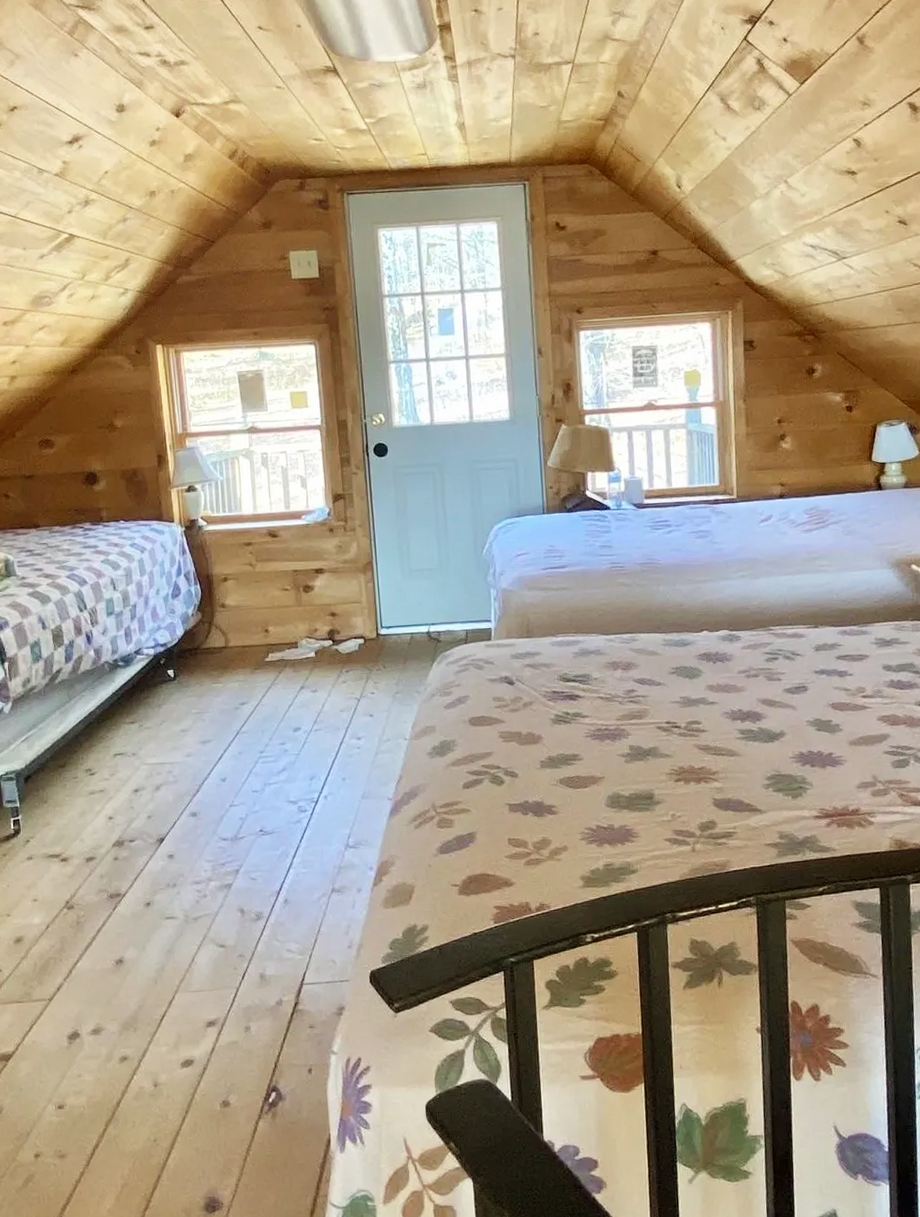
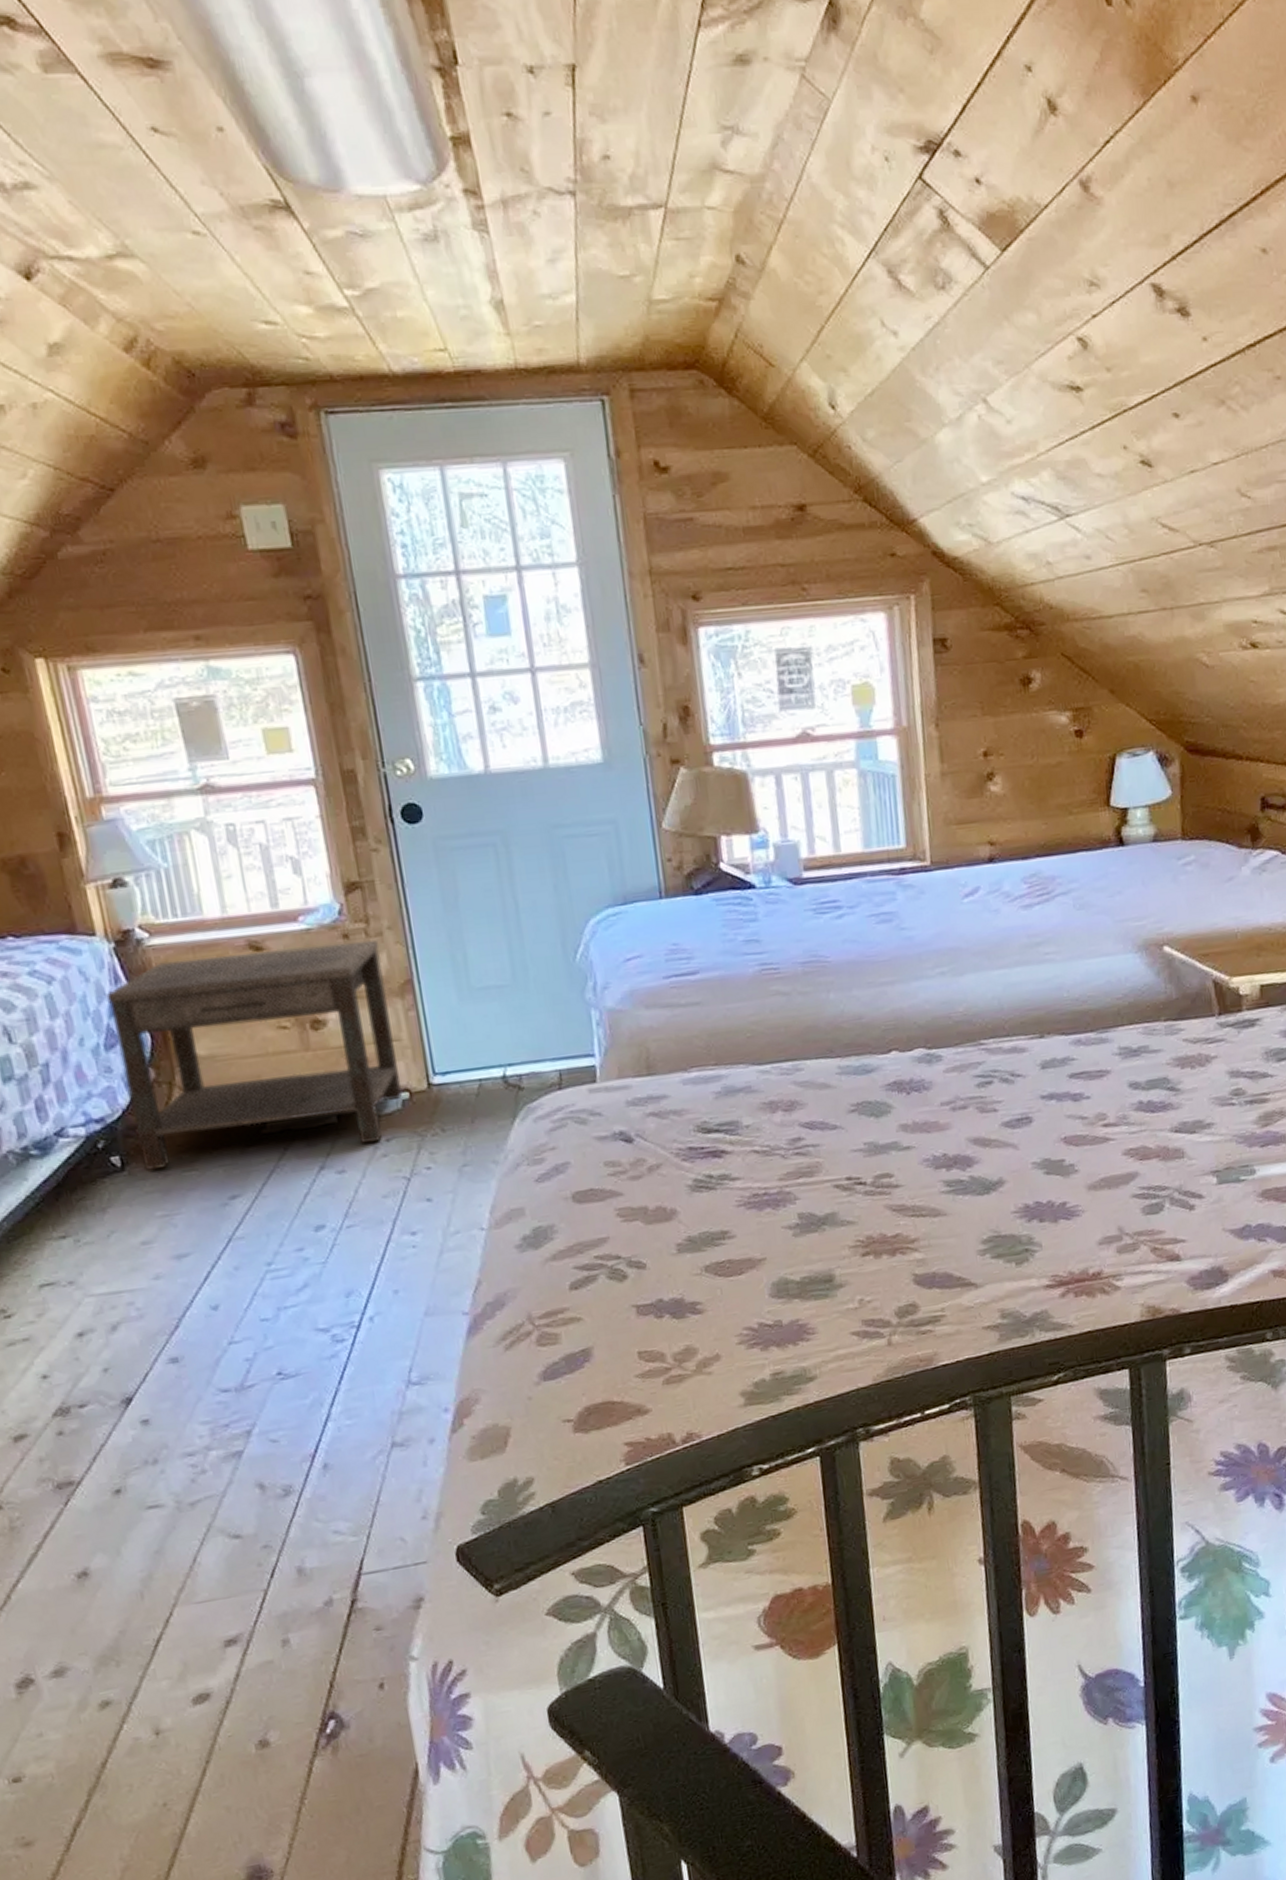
side table: none [176,534,360,681] -> present [106,940,403,1170]

